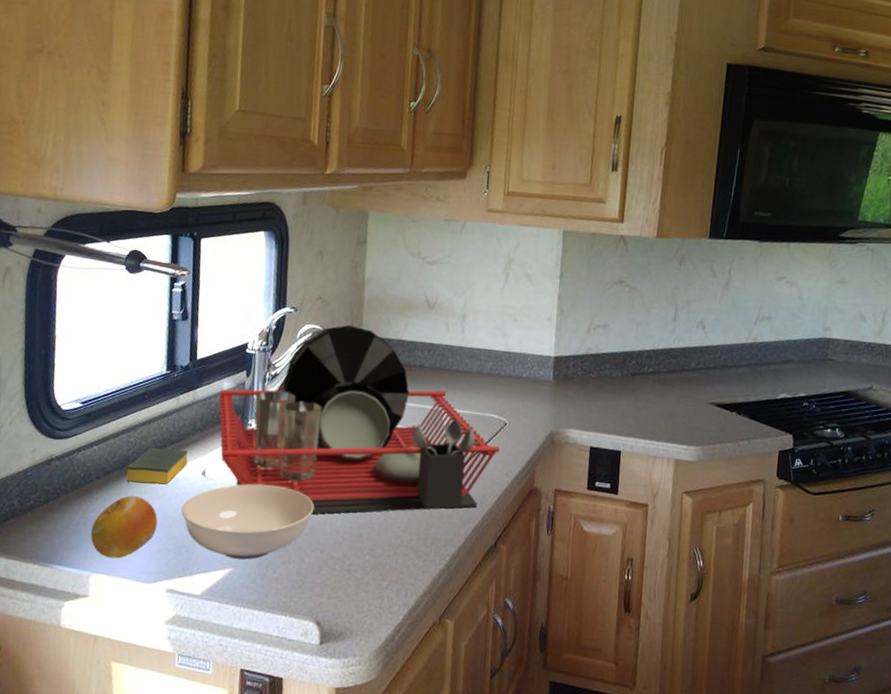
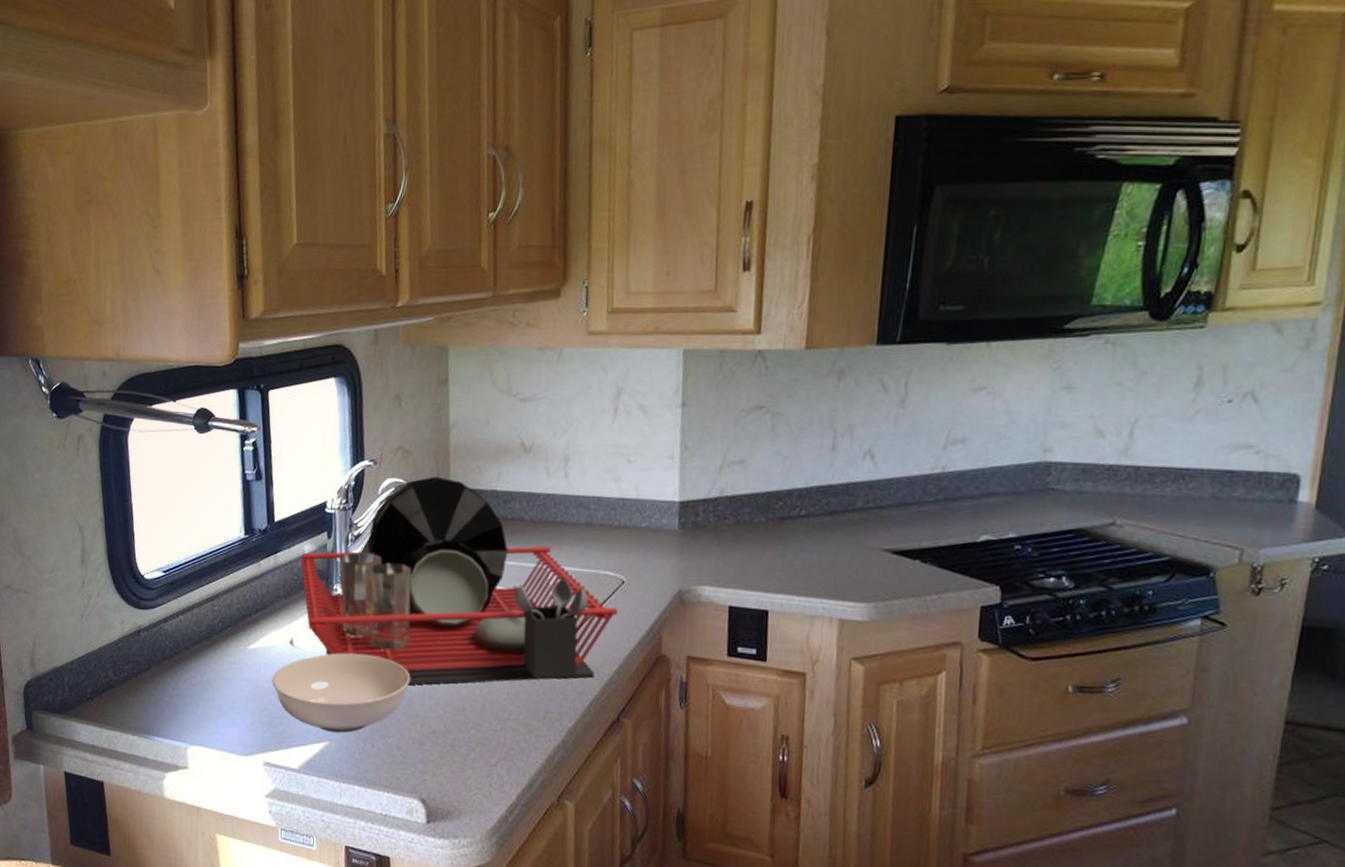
fruit: present [90,495,158,559] -> none [184,666,249,731]
sponge: present [126,447,188,485] -> none [213,616,274,655]

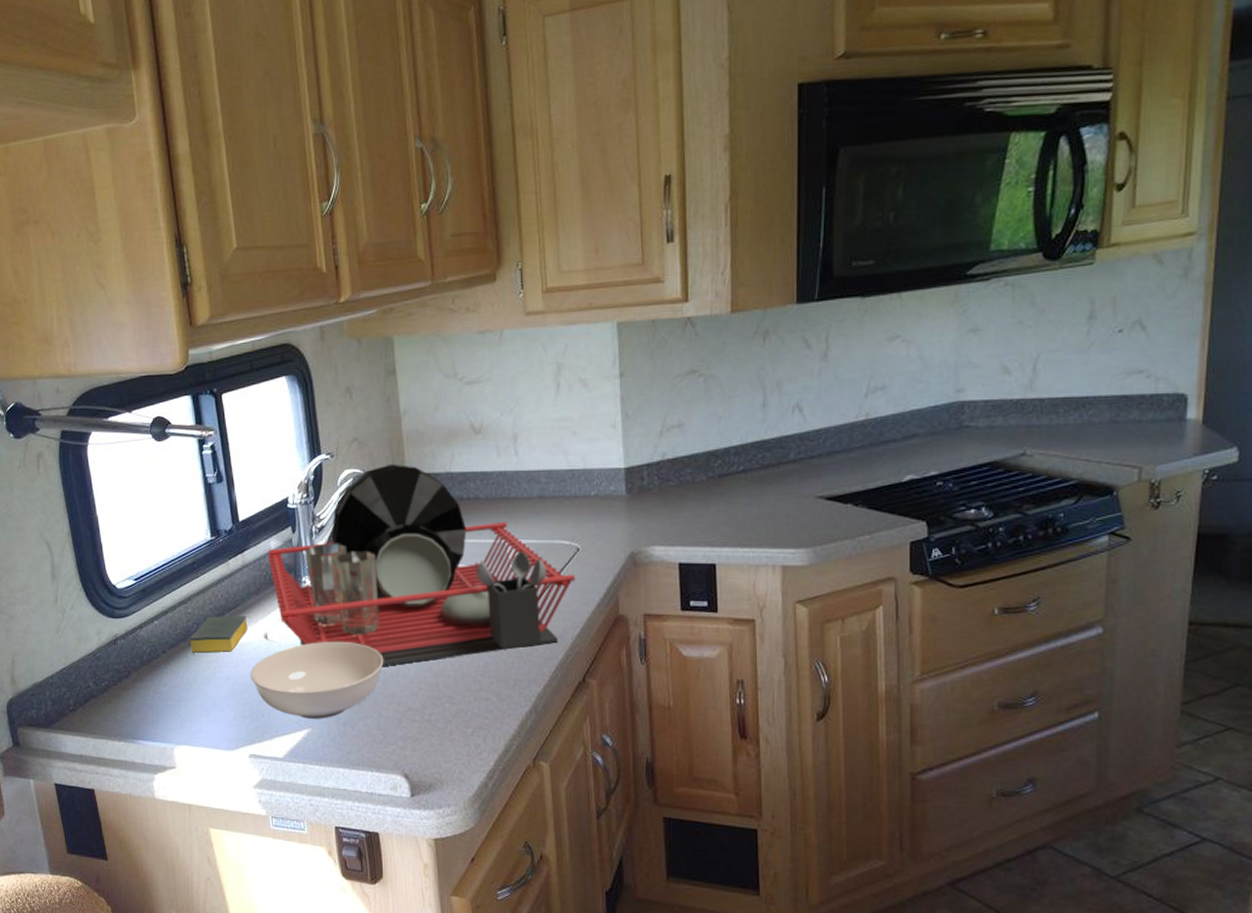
sponge: none [213,616,274,655] -> present [189,616,248,653]

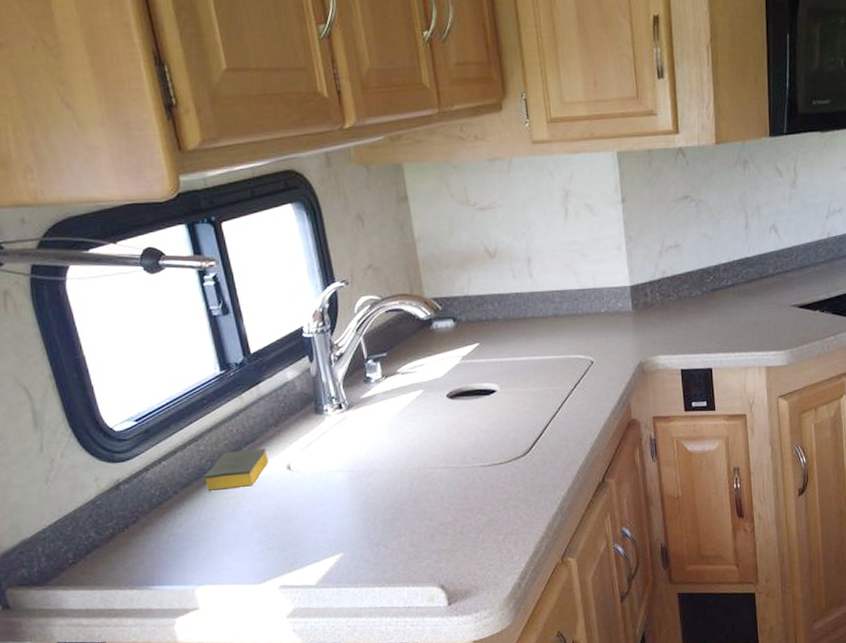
bowl: present [250,641,384,719] -> none [274,465,414,544]
dish rack: present [268,464,575,666] -> none [285,289,591,485]

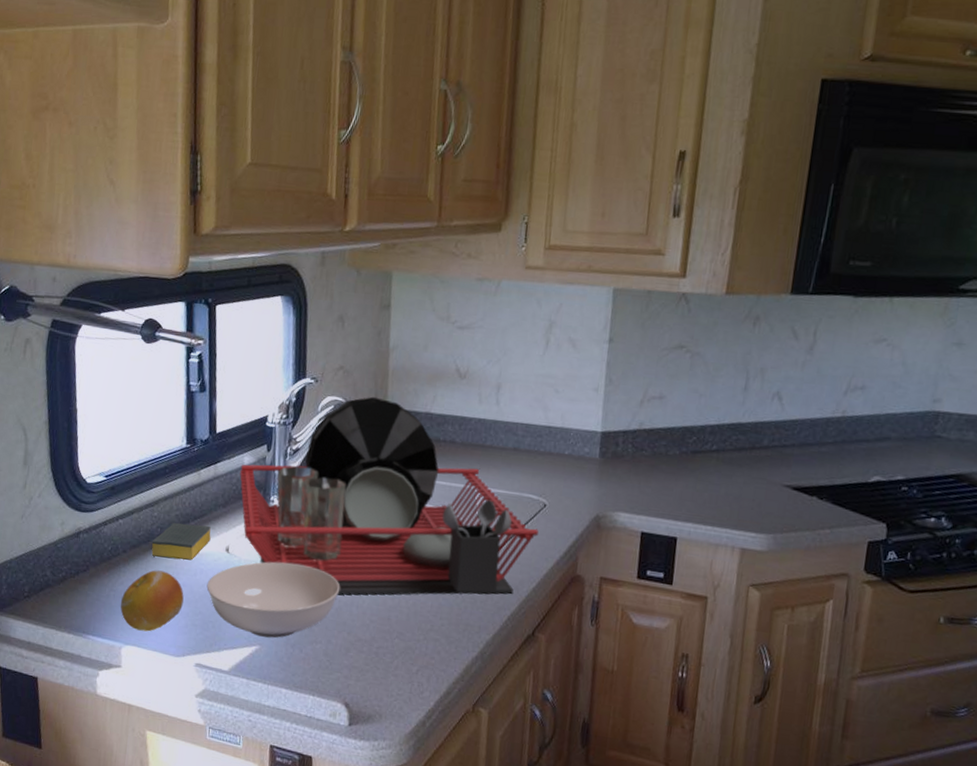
fruit: none [182,503,253,568] -> present [120,570,184,632]
bowl: none [274,465,414,544] -> present [206,562,341,638]
dish rack: none [285,289,591,485] -> present [240,396,538,595]

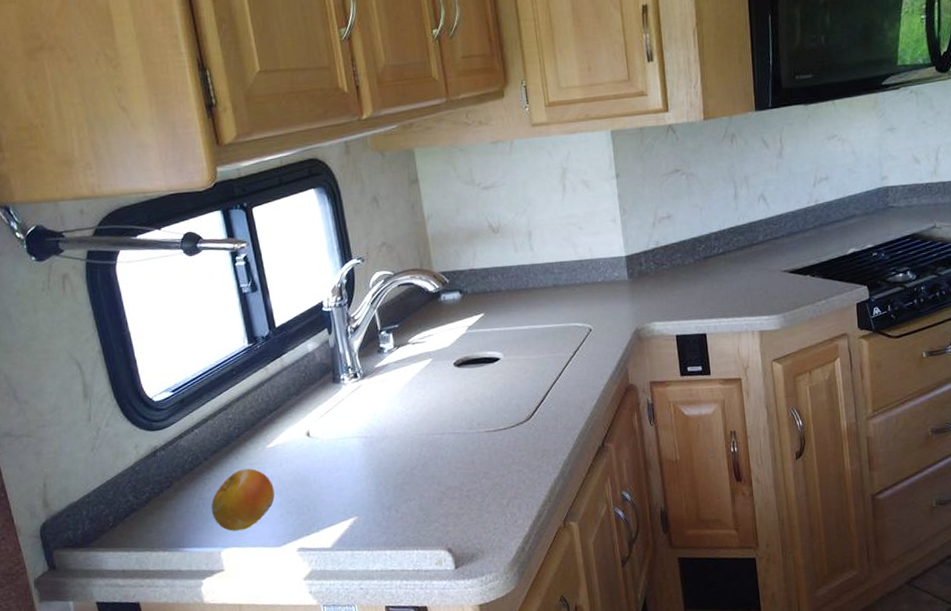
sponge: present [151,523,211,560] -> none [231,416,290,457]
bowl: present [206,562,341,638] -> none [294,431,423,508]
dish rack: present [240,396,538,595] -> none [306,264,590,451]

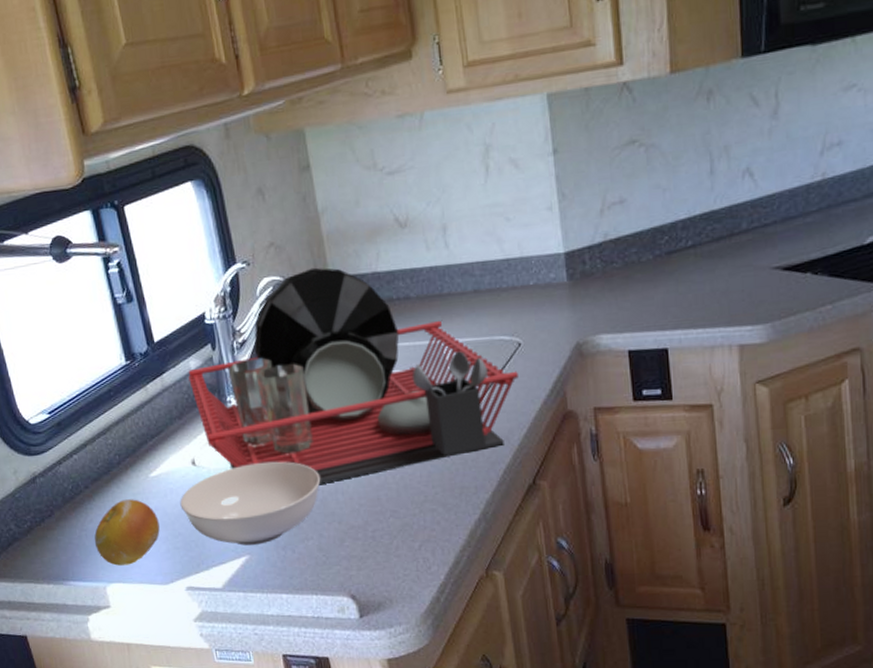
bowl: none [294,431,423,508] -> present [180,461,321,546]
dish rack: none [306,264,590,451] -> present [188,267,518,484]

